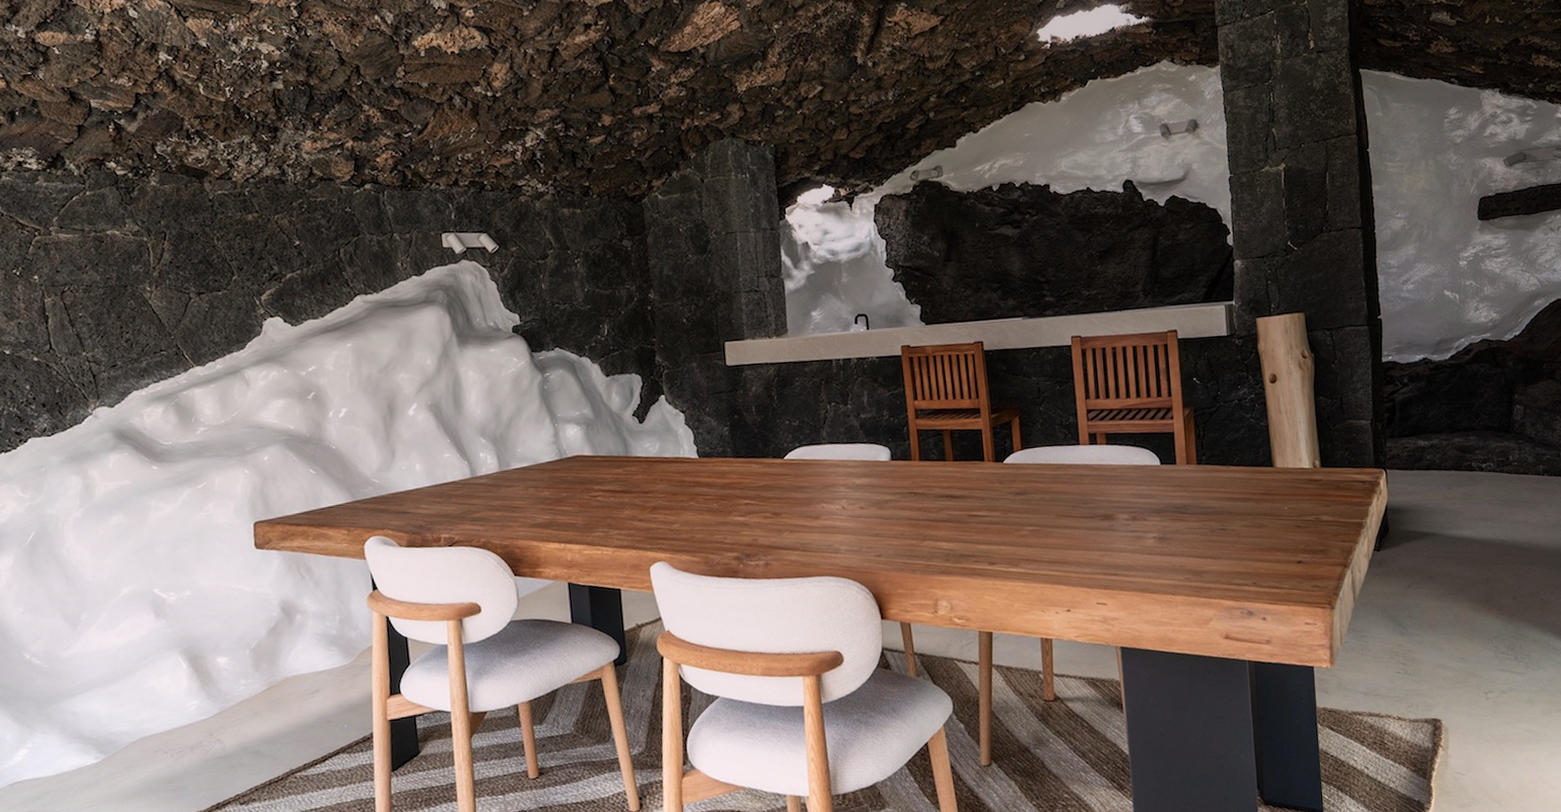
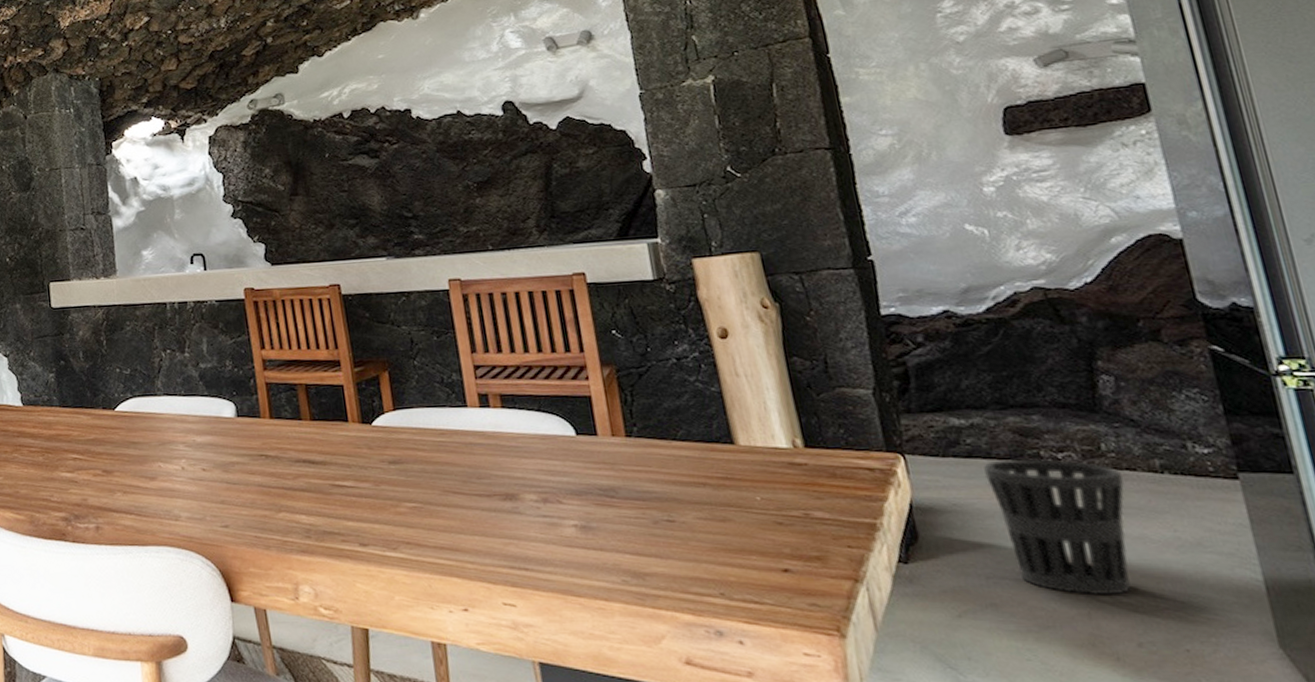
wastebasket: none [1436,468,1520,566] -> present [983,459,1131,596]

